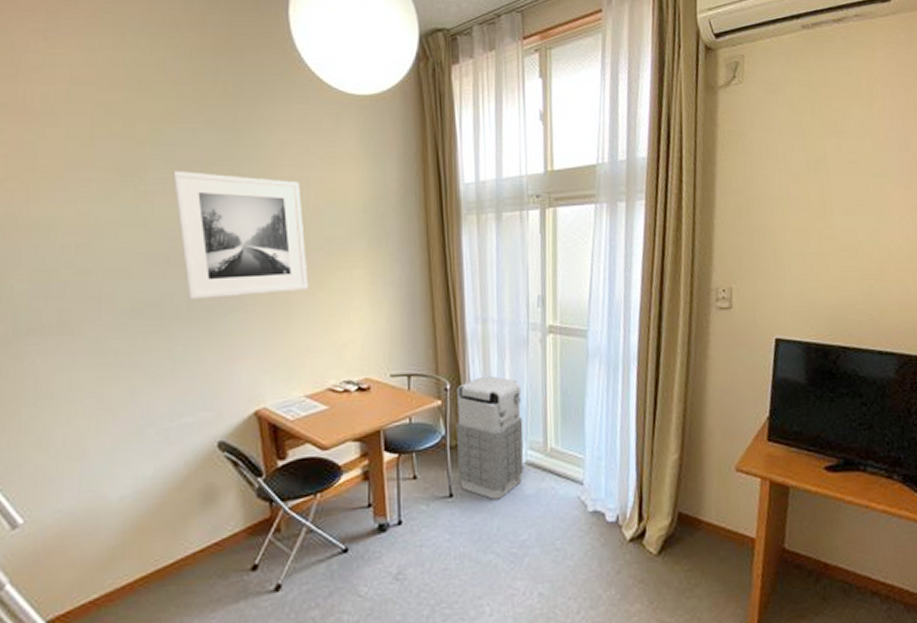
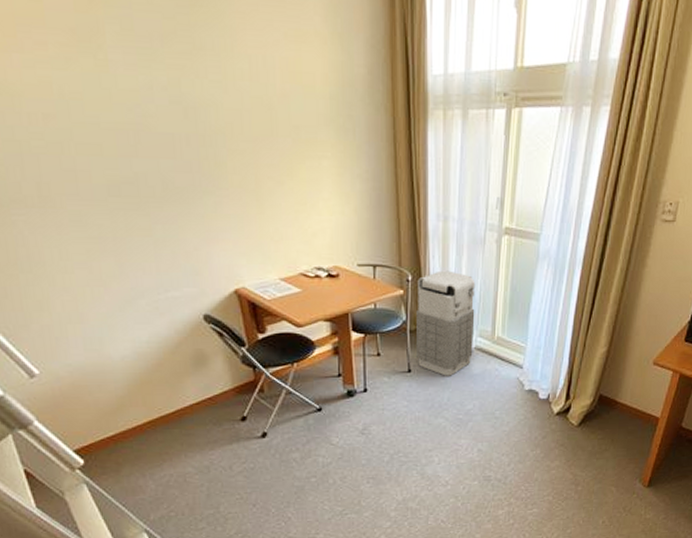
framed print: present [173,171,309,299] -> none [131,39,279,180]

